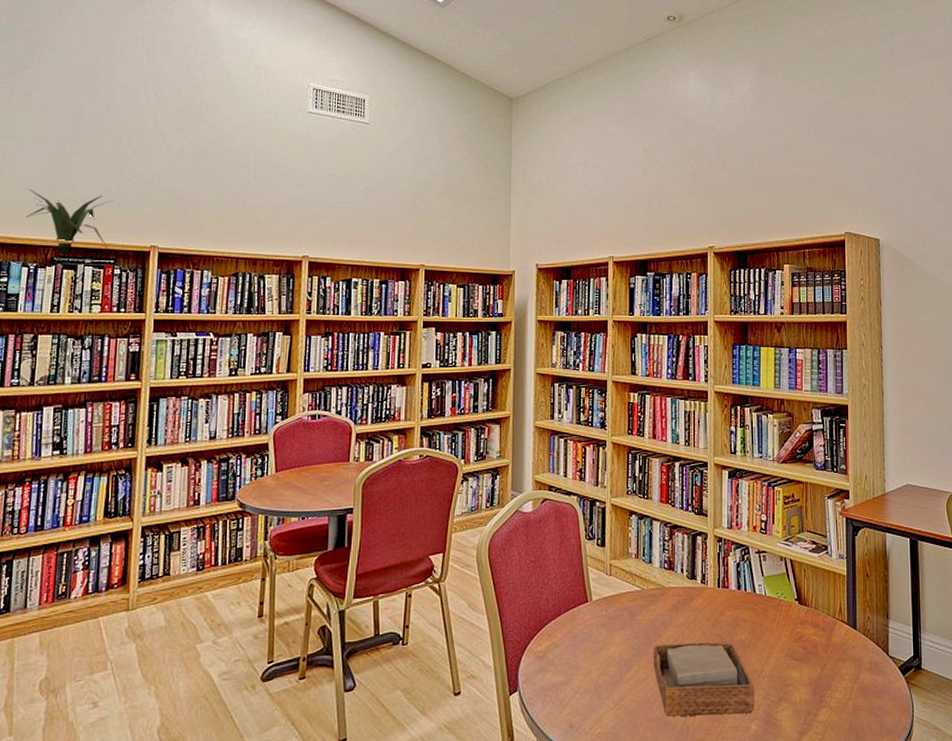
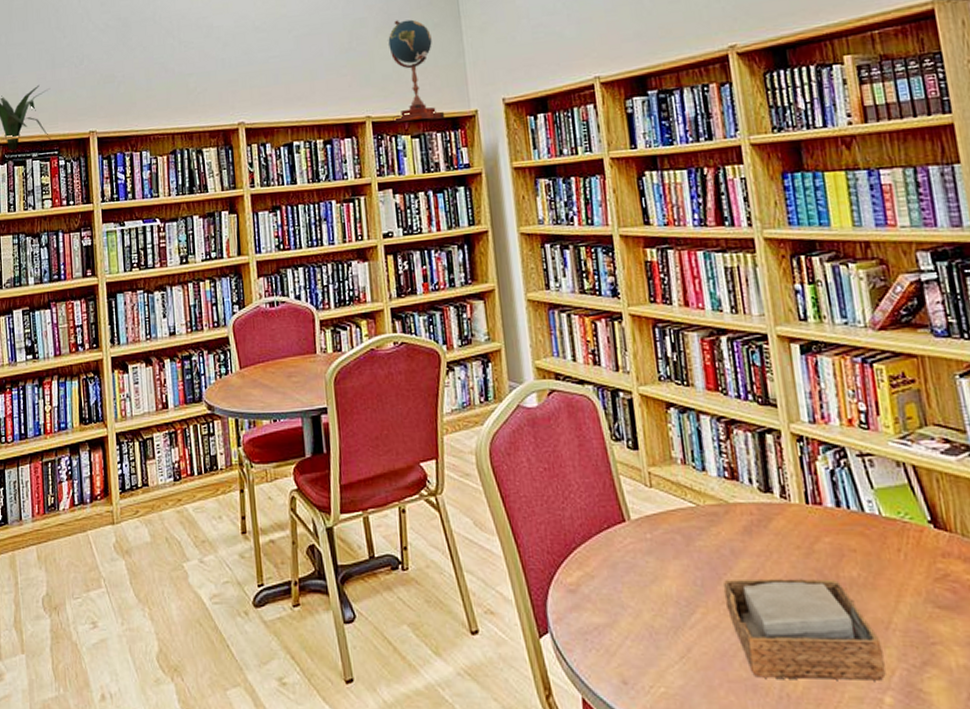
globe: none [443,188,487,275] -> present [388,19,444,124]

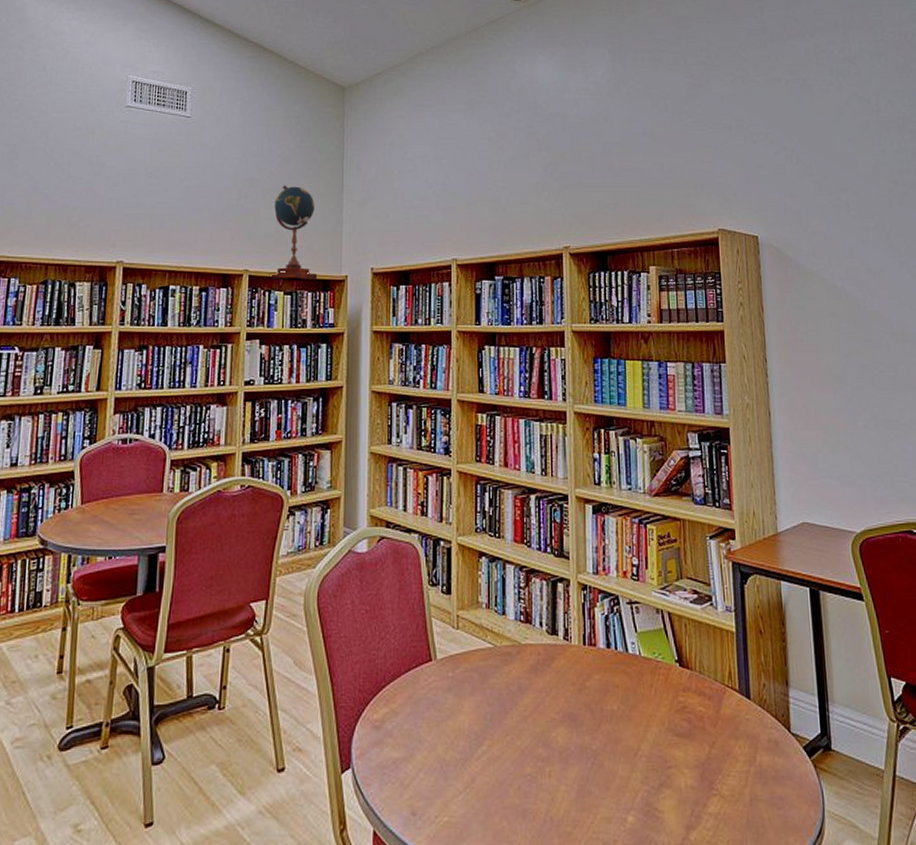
napkin holder: present [723,578,886,681] -> none [508,712,631,804]

